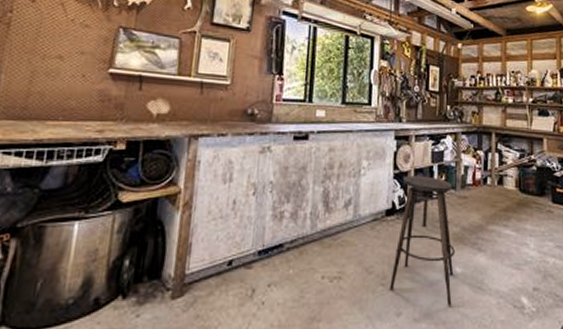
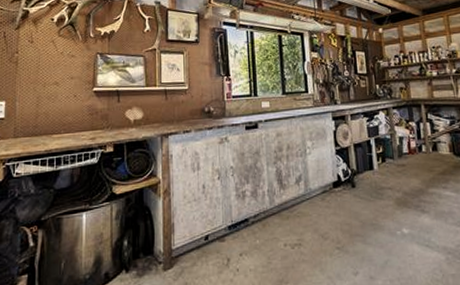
stool: present [390,175,455,306] -> none [344,149,404,264]

